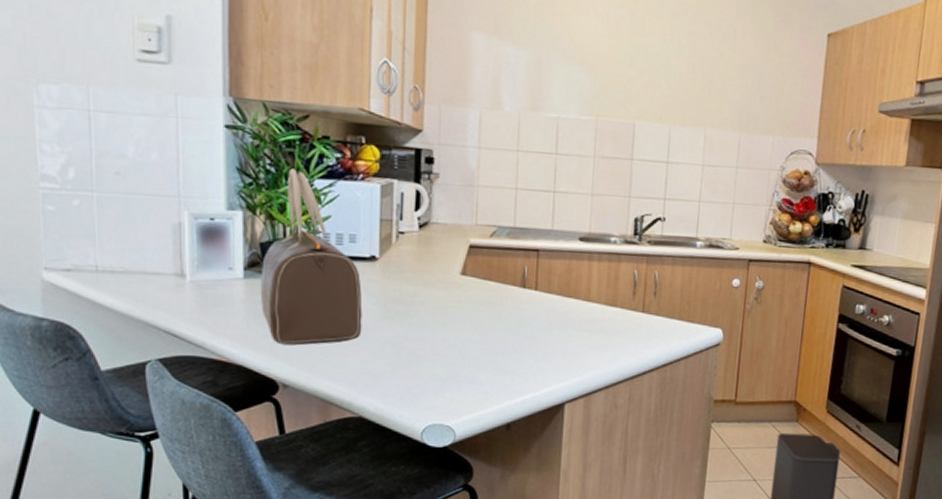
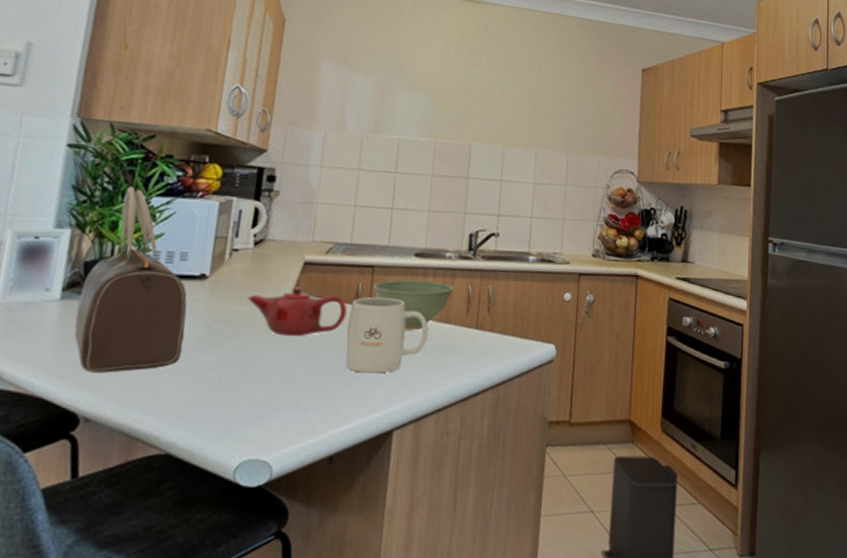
teapot: none [418,269,515,317] -> present [248,287,348,337]
mug: none [515,279,595,352] -> present [345,296,428,374]
bowl: none [539,263,620,313] -> present [373,279,454,331]

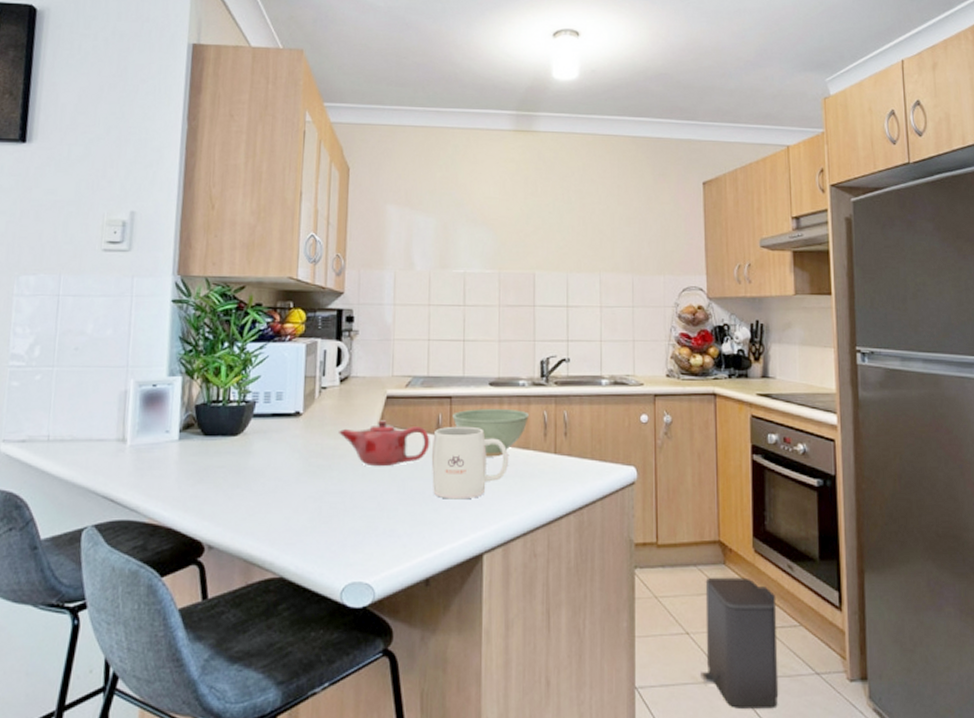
handbag: present [74,186,188,373] -> none [192,334,287,505]

